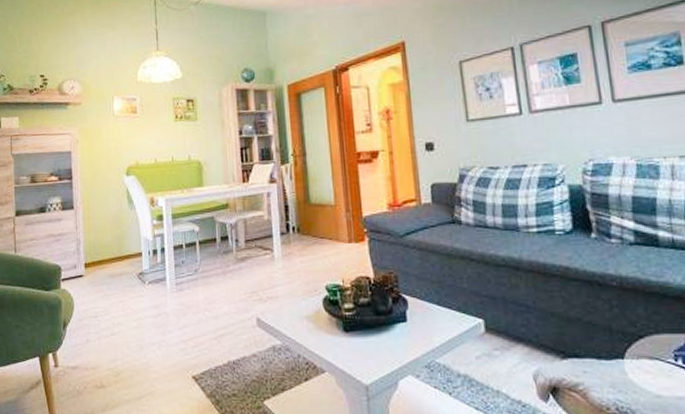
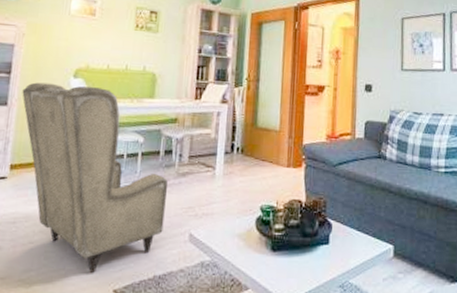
armchair: none [84,182,231,360] -> present [22,82,168,273]

